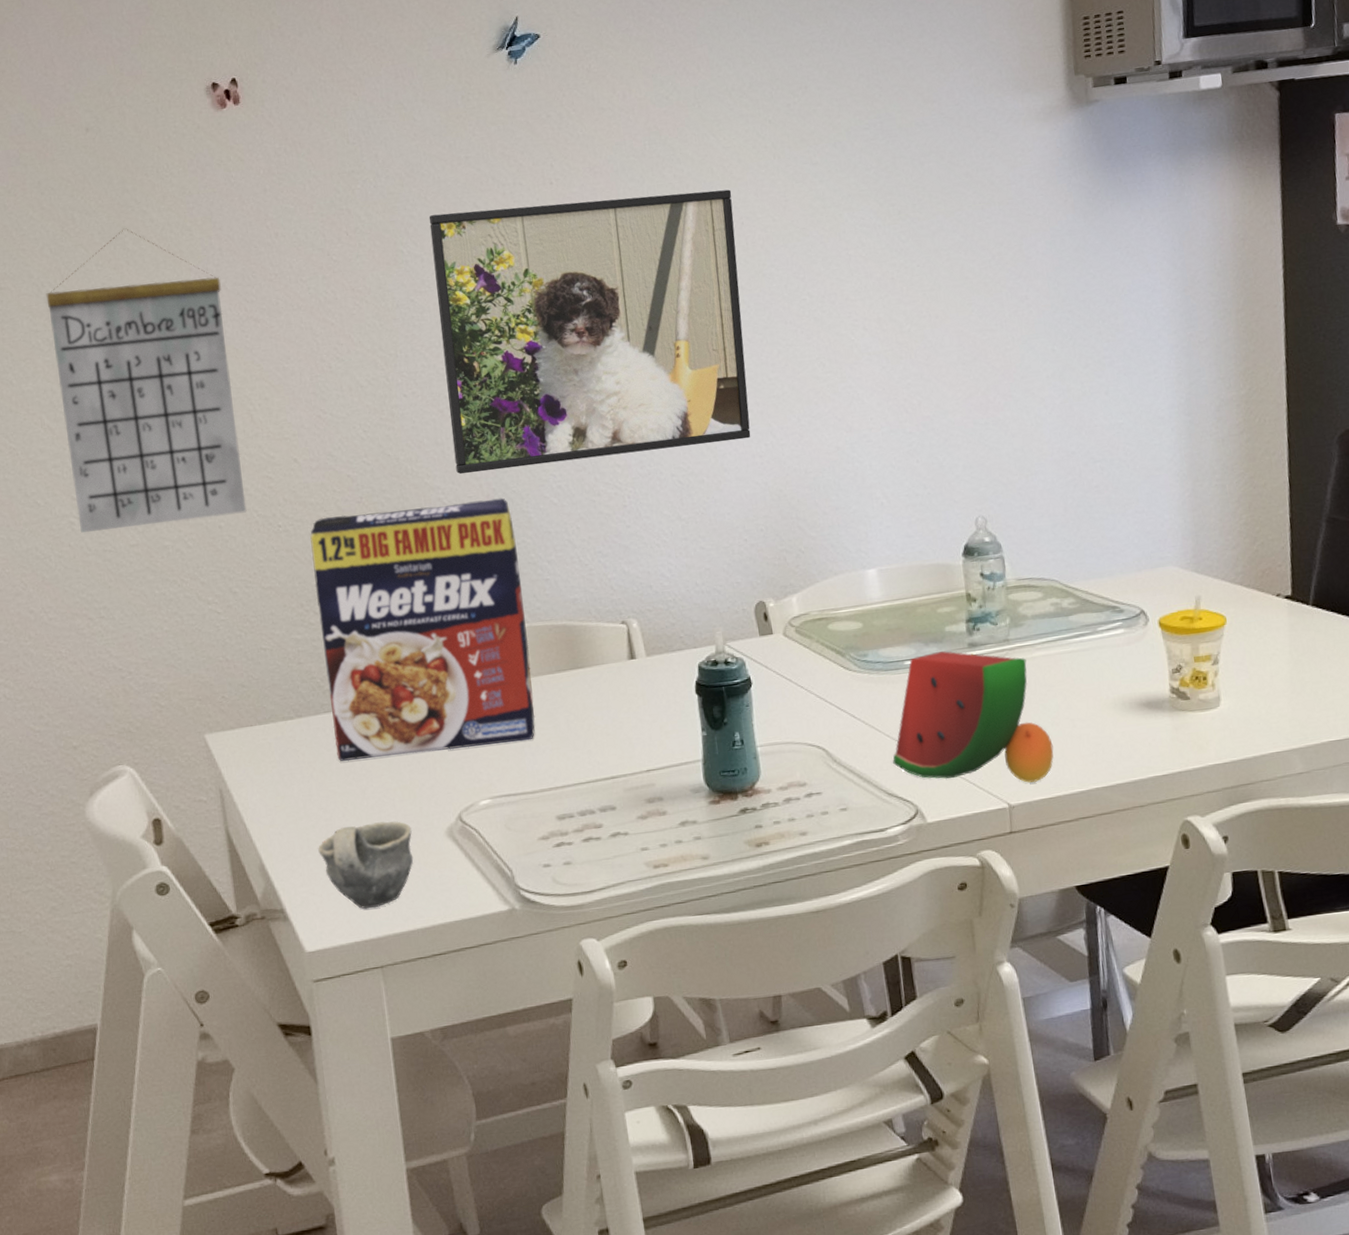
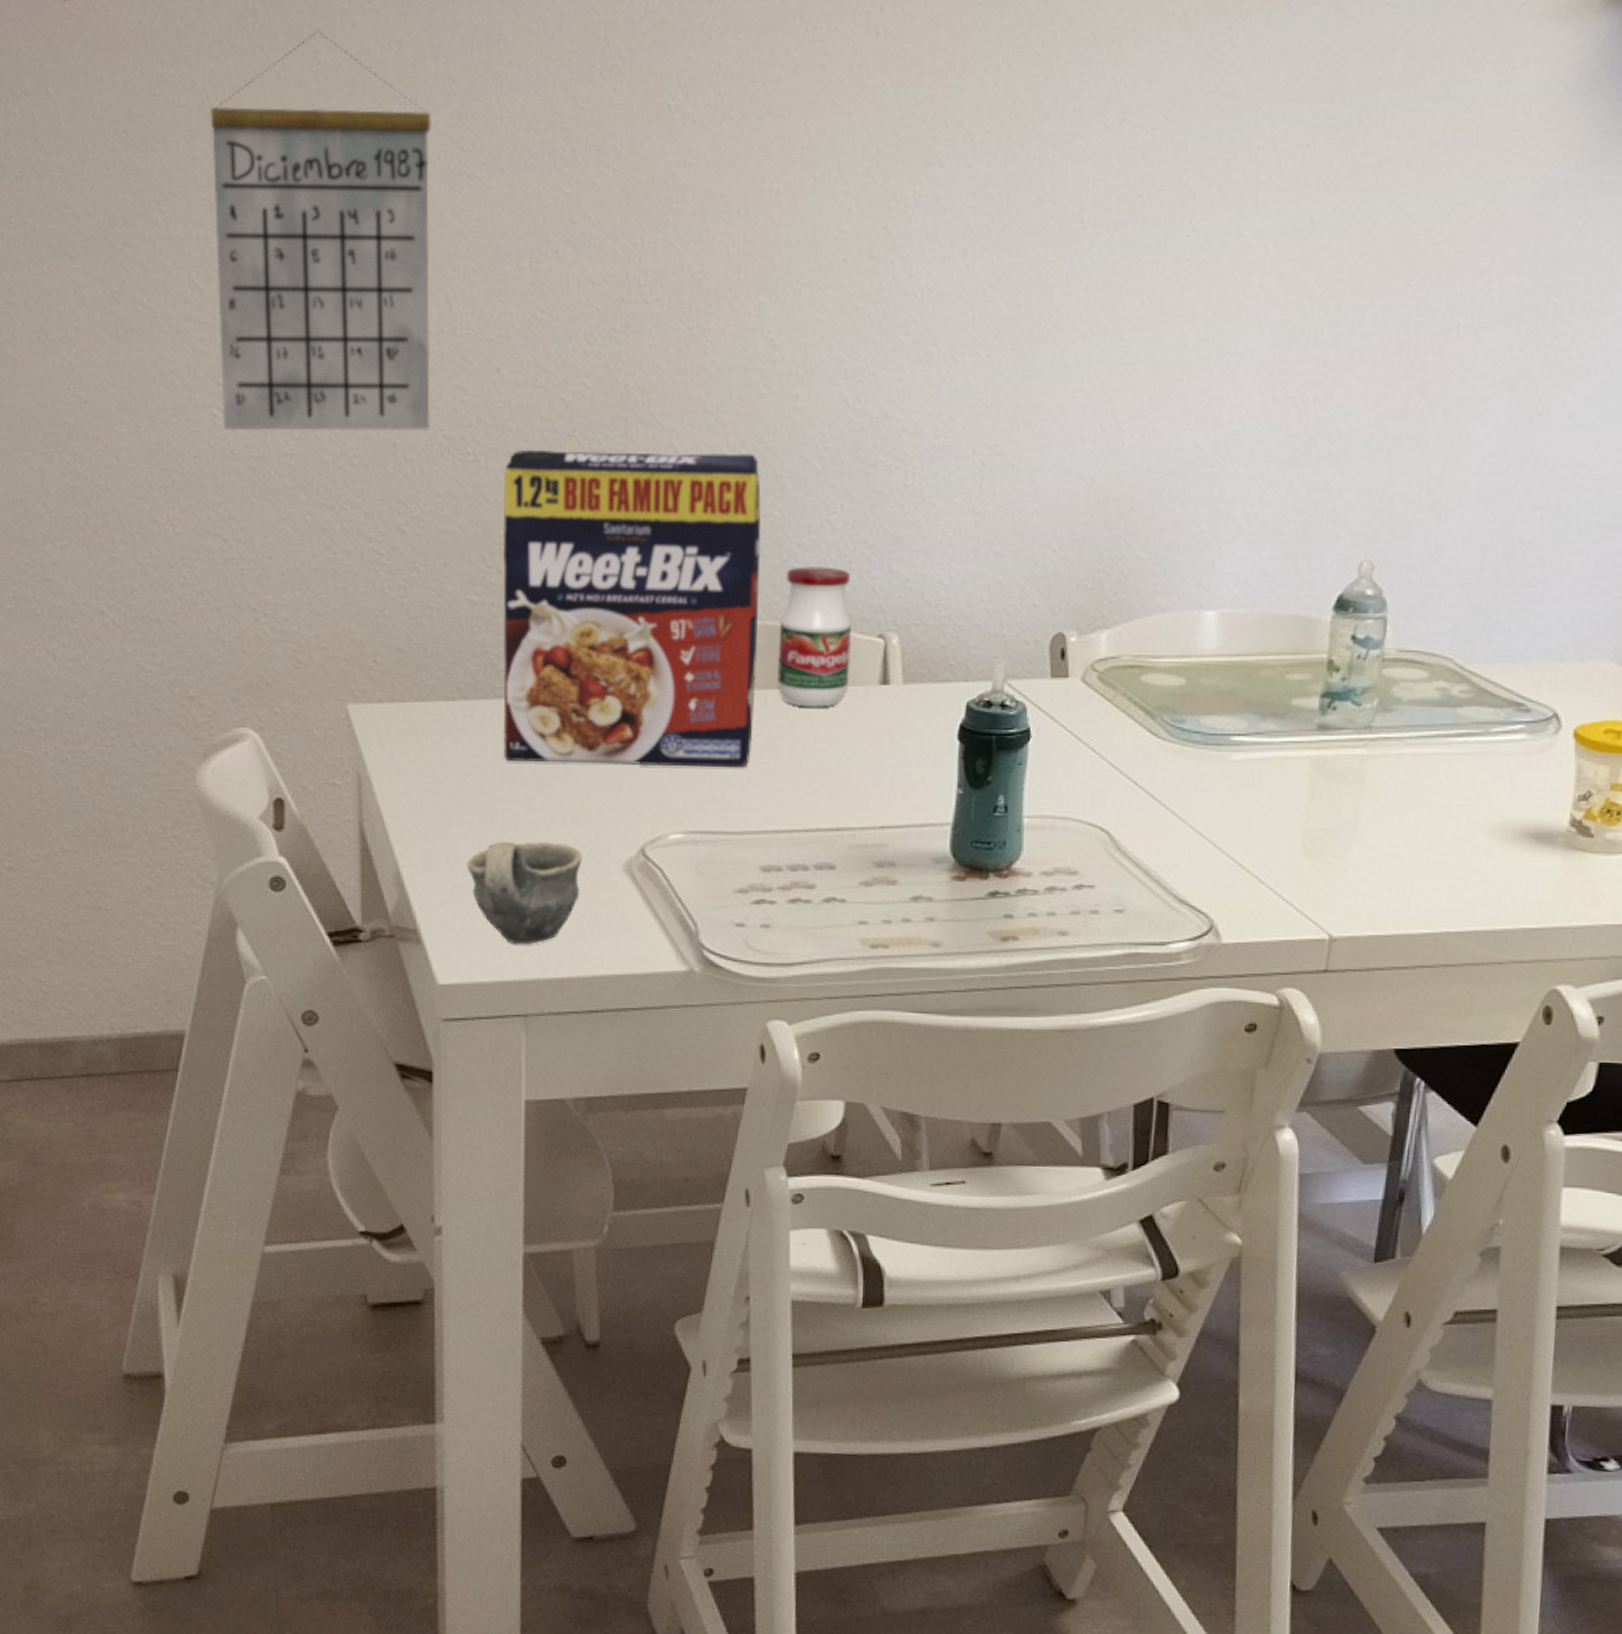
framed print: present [429,189,751,475] -> none [698,59,1116,417]
jar: none [542,575,604,686] -> present [777,567,852,708]
watermelon: present [893,651,1054,783] -> none [1192,730,1402,913]

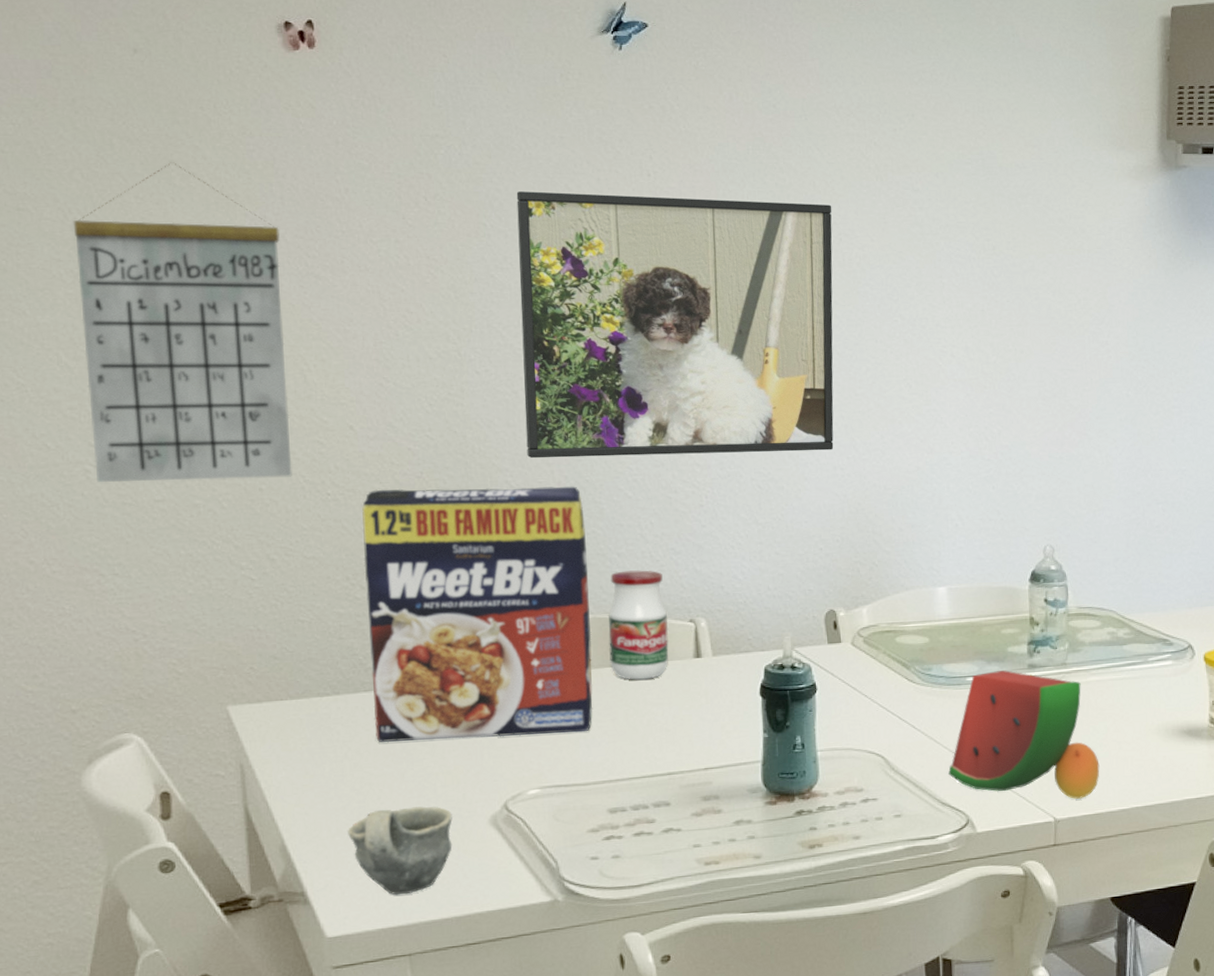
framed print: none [698,59,1116,417] -> present [516,191,834,459]
watermelon: none [1192,730,1402,913] -> present [948,670,1100,799]

